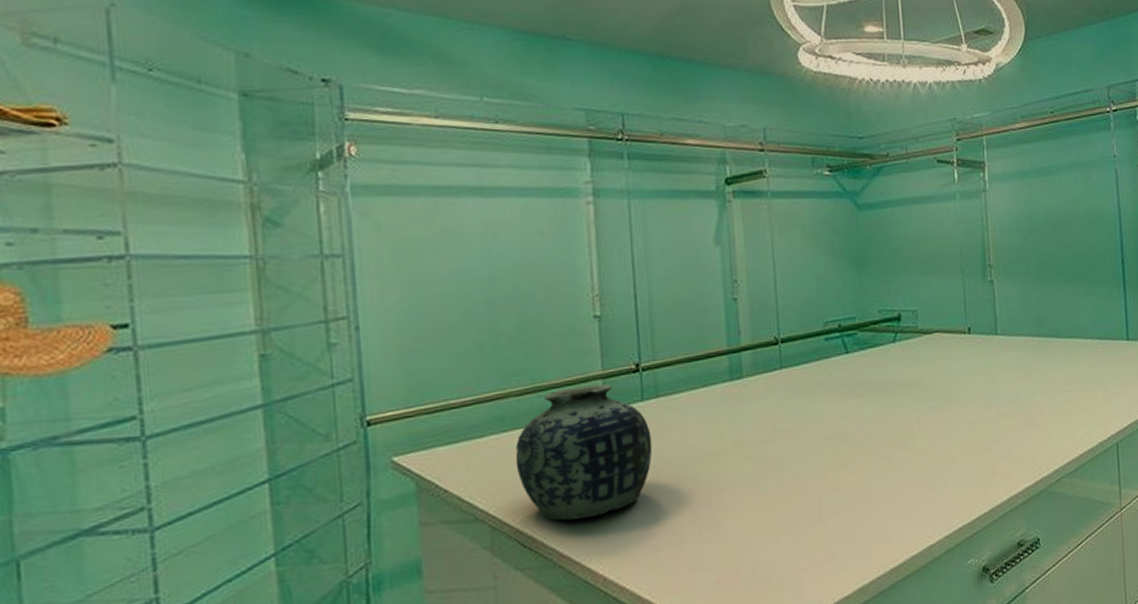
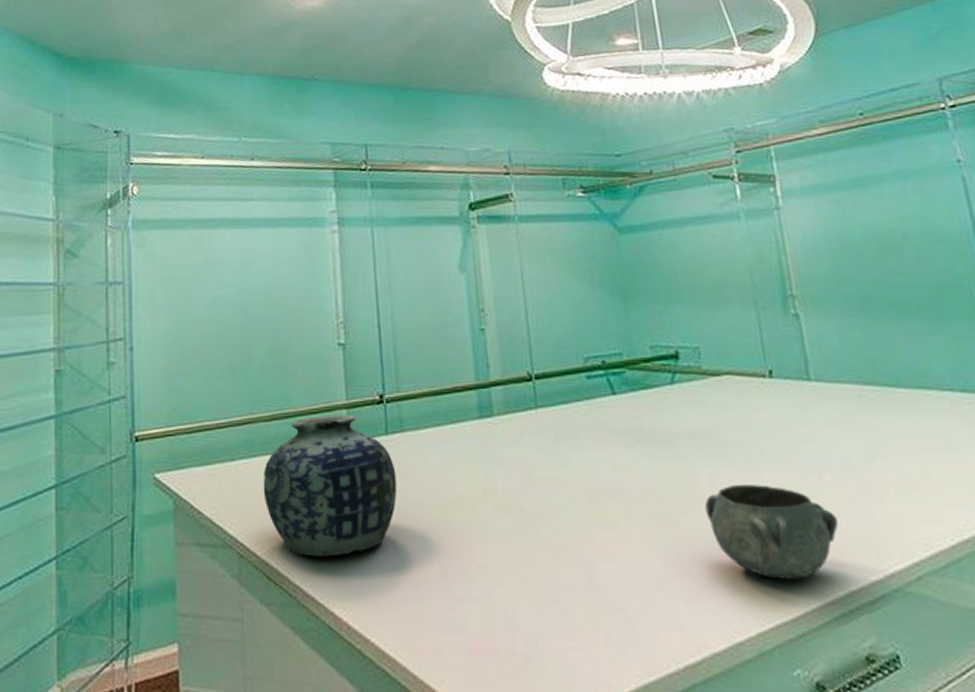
decorative bowl: none [913,420,1008,493] -> present [704,483,839,580]

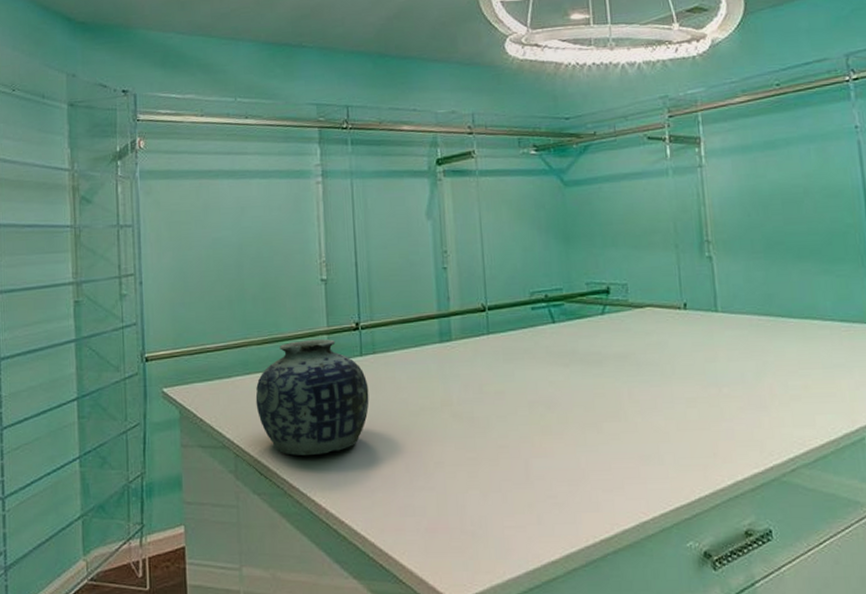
decorative bowl: present [704,483,839,580] -> none [624,396,731,472]

